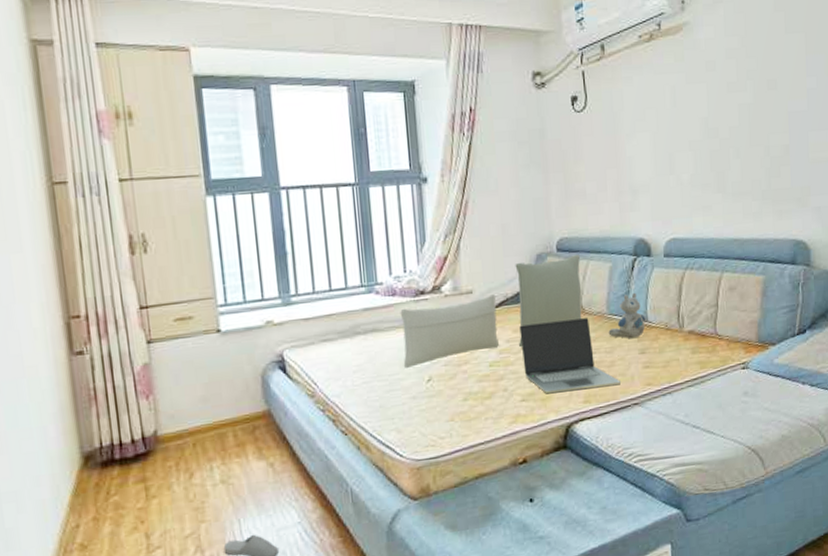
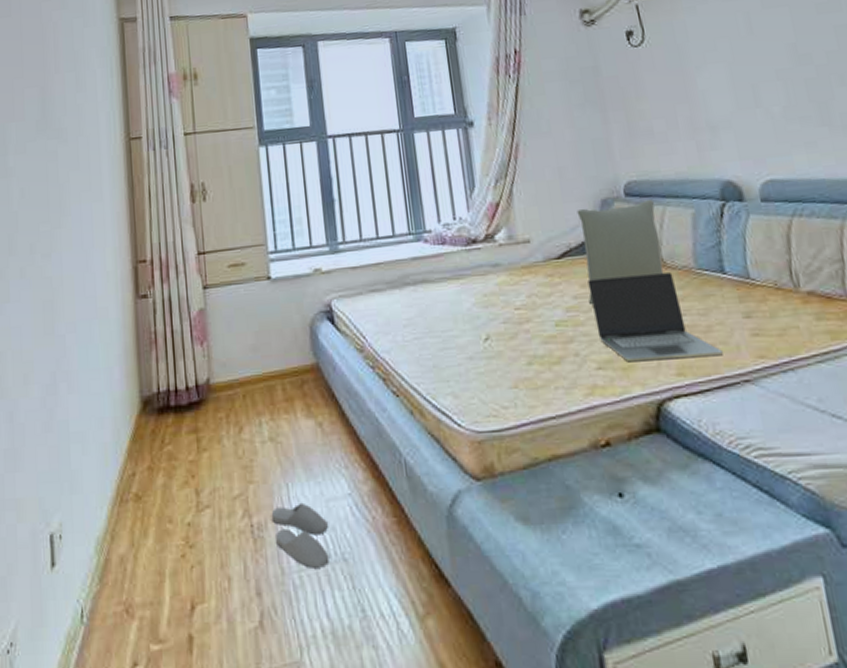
pillow: present [400,294,500,369] -> none [451,244,566,326]
polar bear: present [608,292,647,339] -> none [699,243,748,300]

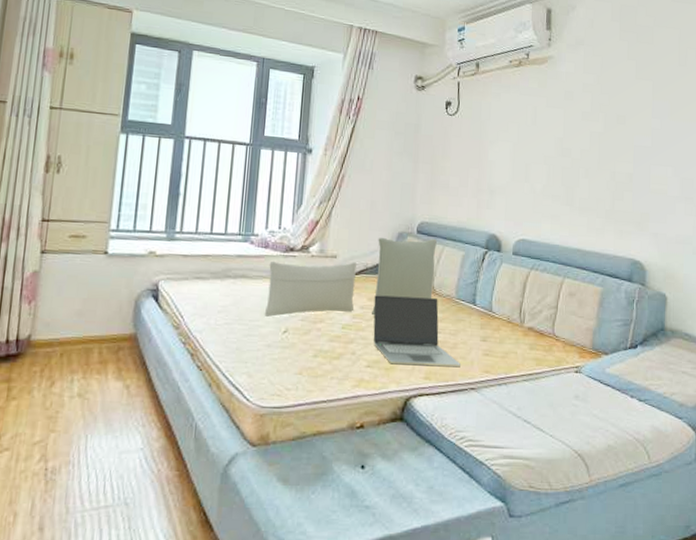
slippers: present [271,502,329,568] -> none [66,452,117,510]
pillow: none [451,244,566,326] -> present [264,261,356,318]

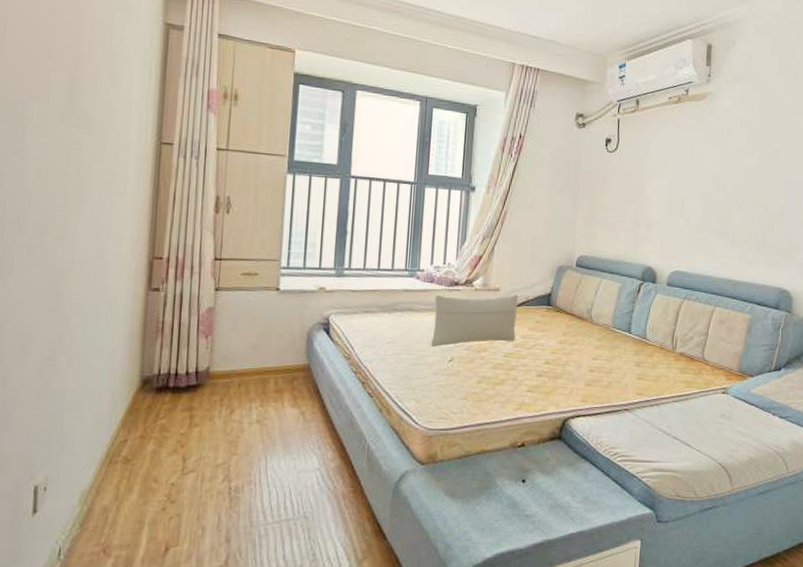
pillow: present [372,238,437,316] -> none [532,271,595,345]
laptop: present [373,295,461,367] -> none [533,325,616,391]

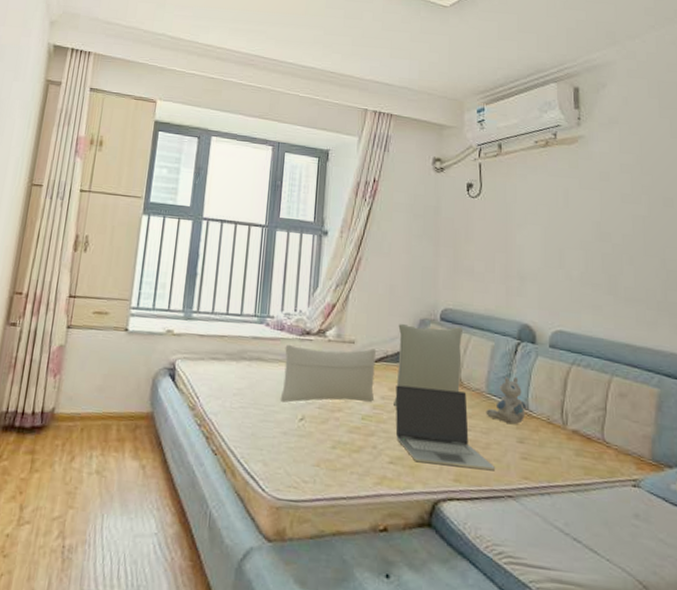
pillow: none [532,271,595,345] -> present [394,324,462,407]
laptop: none [533,325,616,391] -> present [395,385,495,470]
polar bear: none [610,312,645,352] -> present [486,376,527,425]

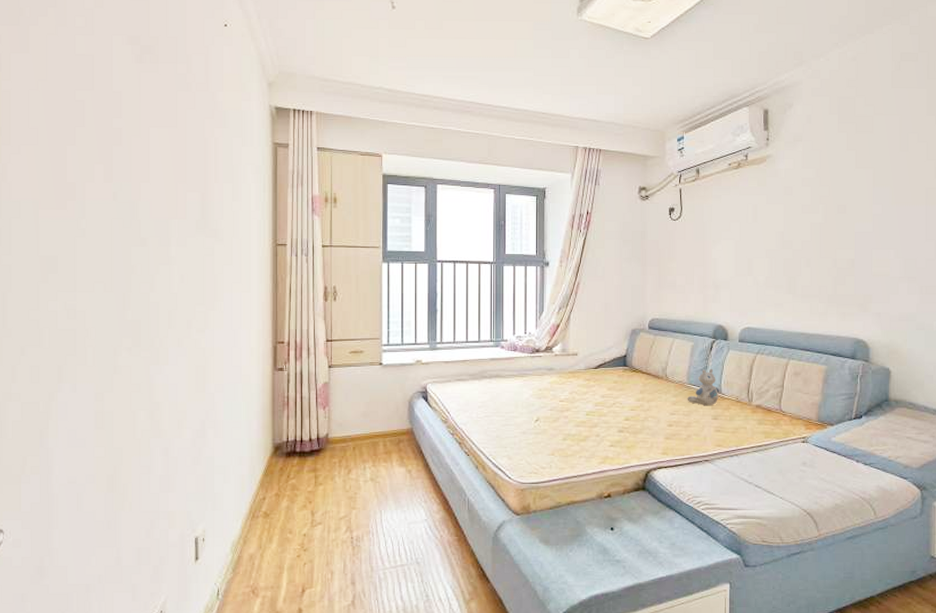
pillow: present [280,344,376,403] -> none [518,358,596,410]
pillow: present [394,324,462,407] -> none [612,333,667,403]
laptop: present [395,385,495,470] -> none [613,385,694,443]

